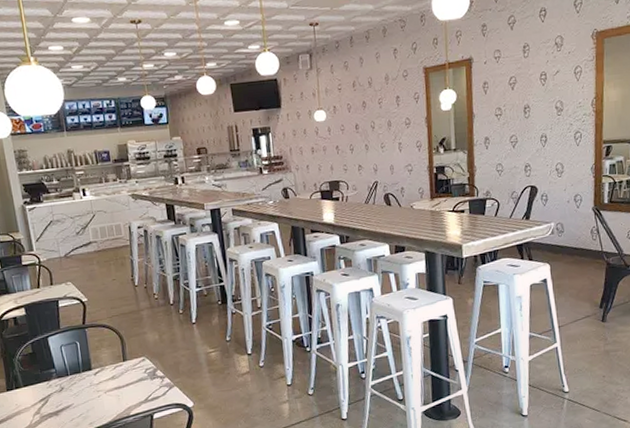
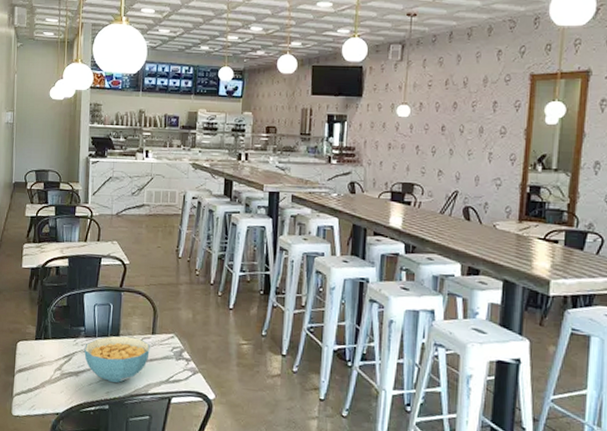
cereal bowl: none [59,367,125,414] -> present [84,335,150,383]

